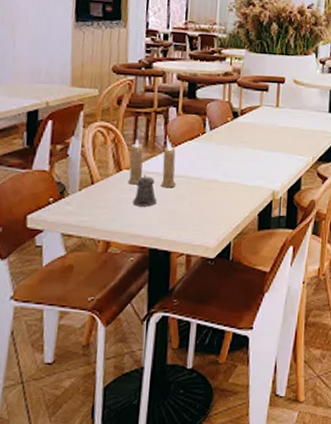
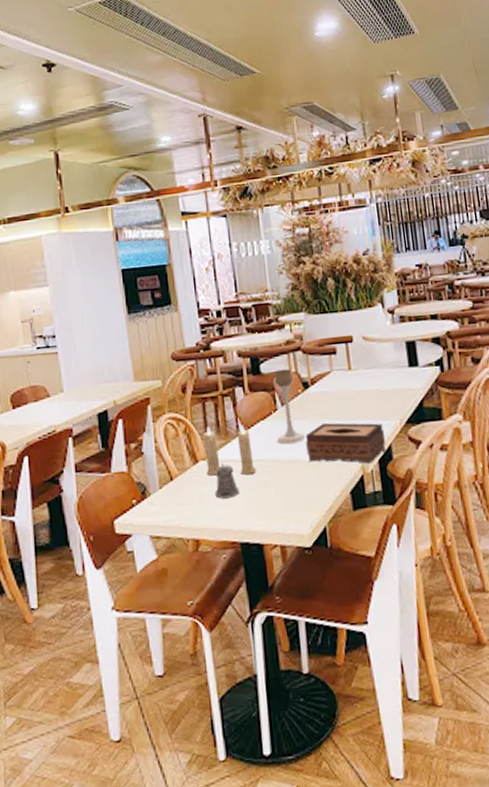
candle holder: none [199,97,227,165] -> present [273,369,306,444]
tissue box: none [226,150,298,192] -> present [305,422,386,464]

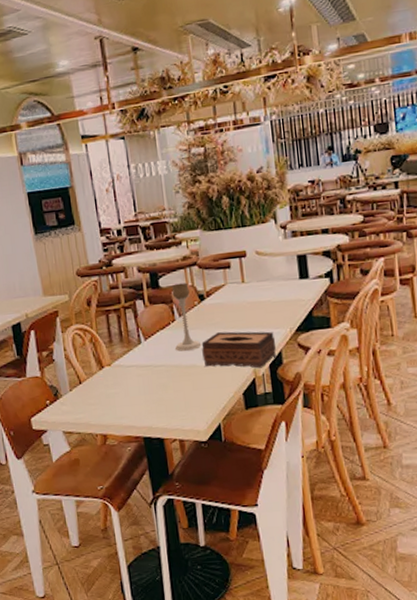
candle: present [203,425,256,476] -> none [107,334,157,380]
pepper shaker: present [215,464,239,499] -> none [119,369,142,400]

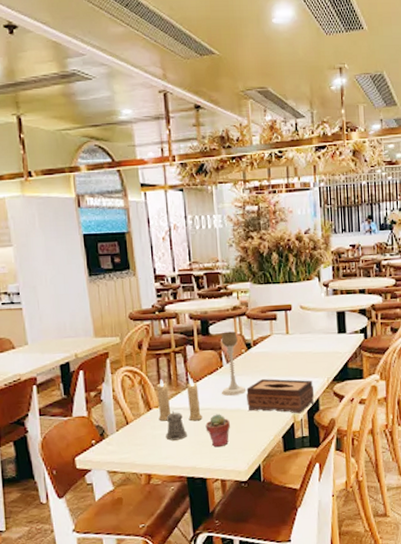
candle: none [107,334,157,380] -> present [156,378,202,421]
pepper shaker: none [119,369,142,400] -> present [166,411,187,441]
potted succulent: none [160,370,186,406] -> present [205,414,230,448]

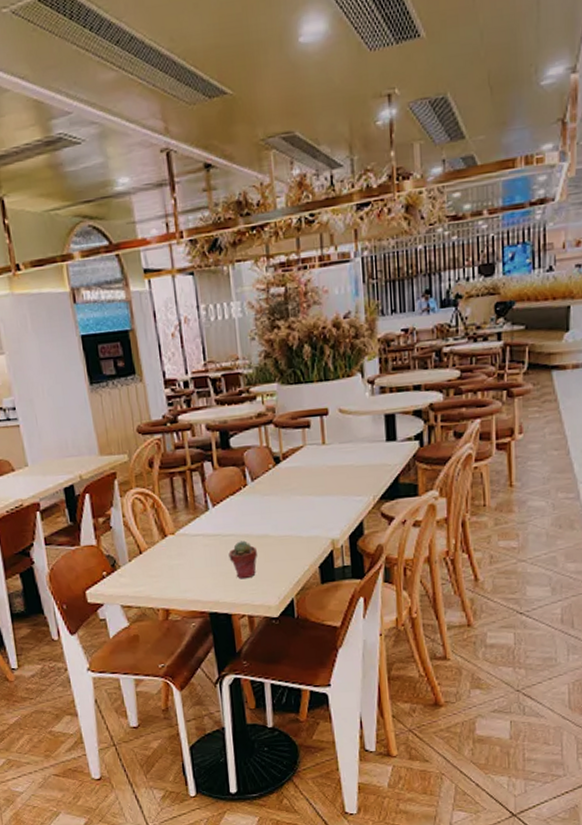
candle: present [156,378,202,421] -> none [171,500,225,550]
pepper shaker: present [166,411,187,441] -> none [184,538,208,572]
candle holder: present [221,331,246,396] -> none [243,443,276,520]
tissue box: present [246,378,315,414] -> none [275,498,358,539]

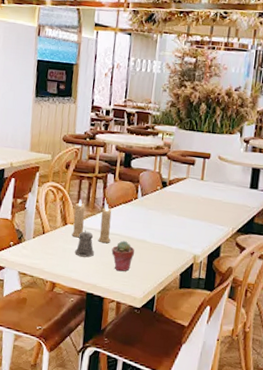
candle: none [171,500,225,550] -> present [71,199,112,244]
pepper shaker: none [184,538,208,572] -> present [75,230,94,258]

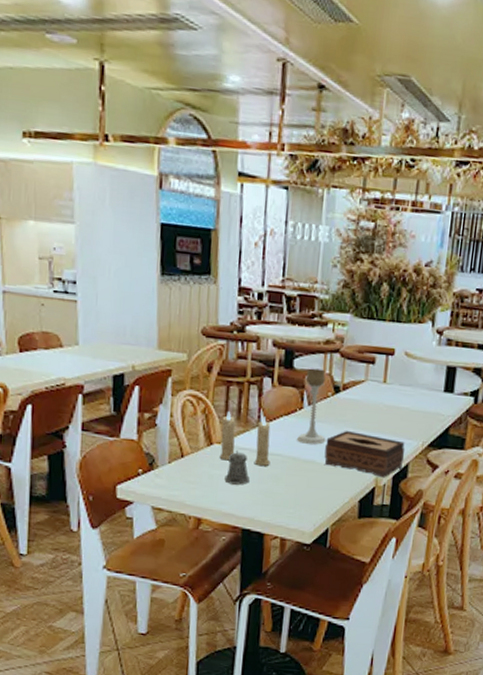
potted succulent: present [111,240,135,272] -> none [271,462,301,501]
candle holder: none [131,167,156,228] -> present [296,368,326,445]
tissue box: none [153,216,218,256] -> present [324,430,405,478]

